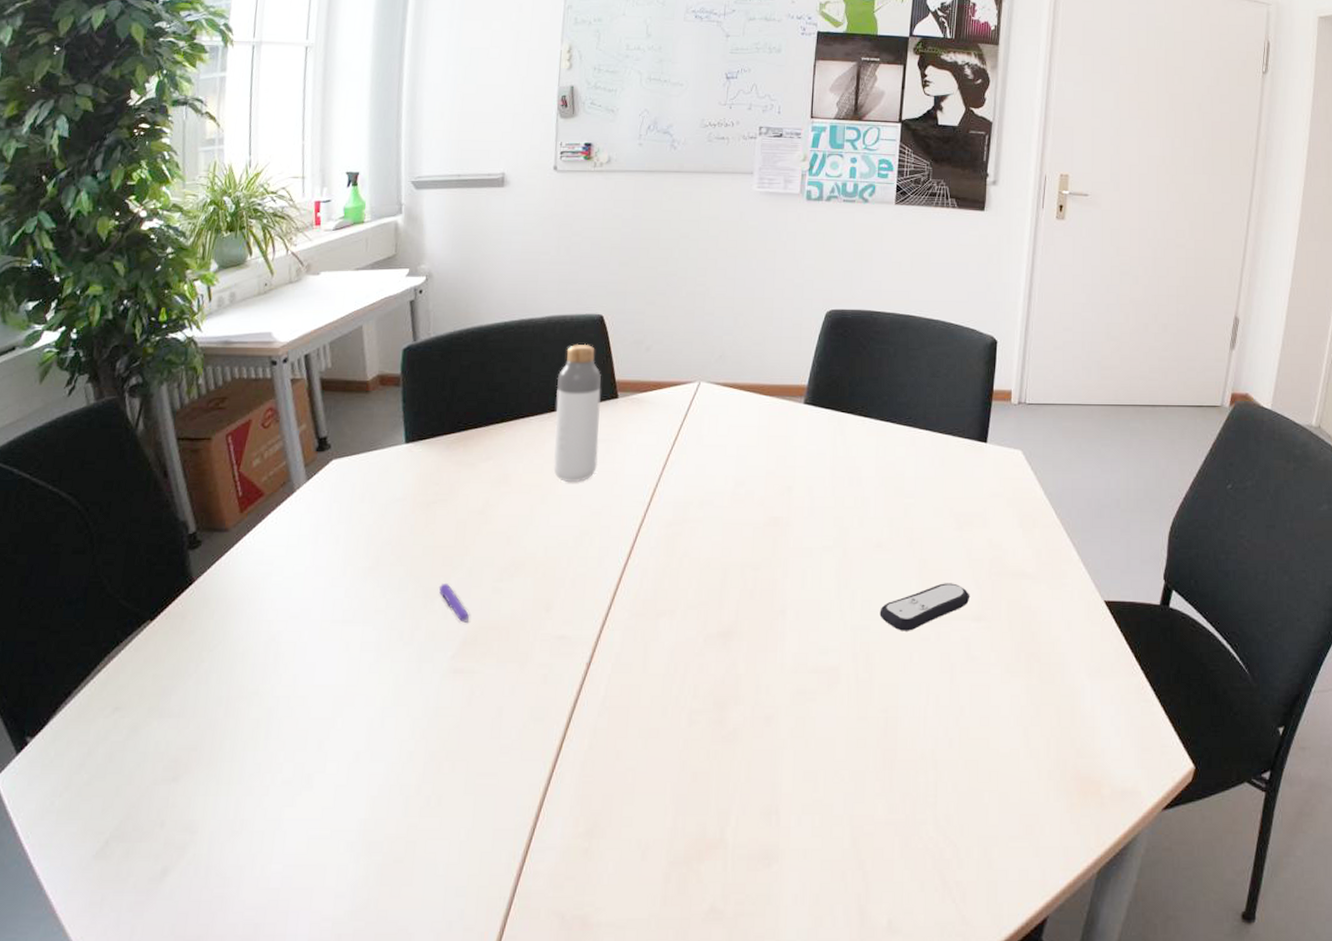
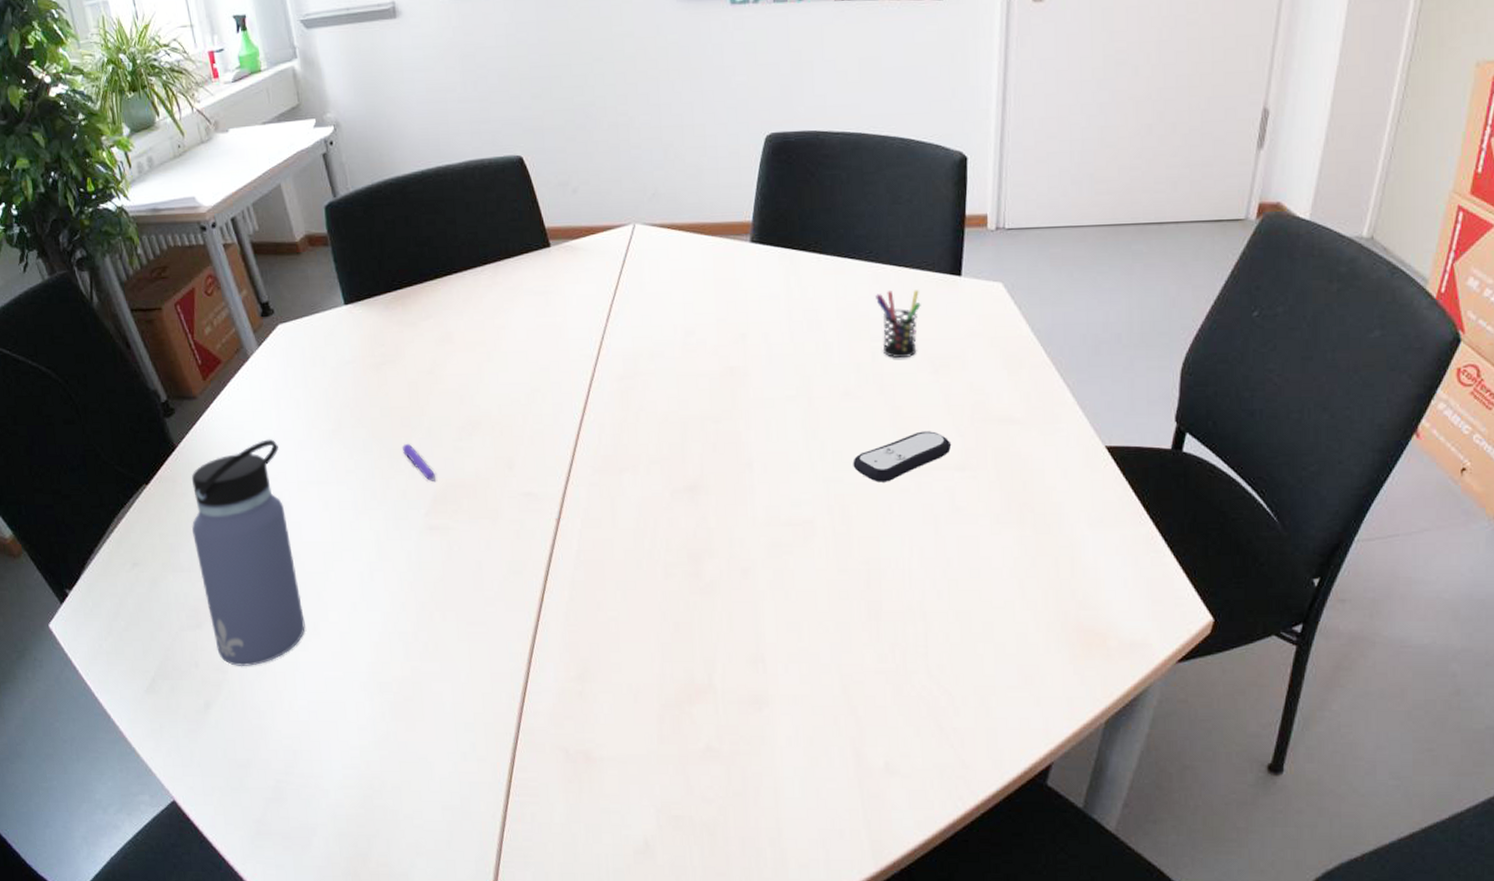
water bottle: none [190,575,307,826] -> present [191,439,305,667]
bottle: present [553,343,601,482] -> none [484,189,540,338]
pen holder: none [910,453,951,514] -> present [874,290,921,358]

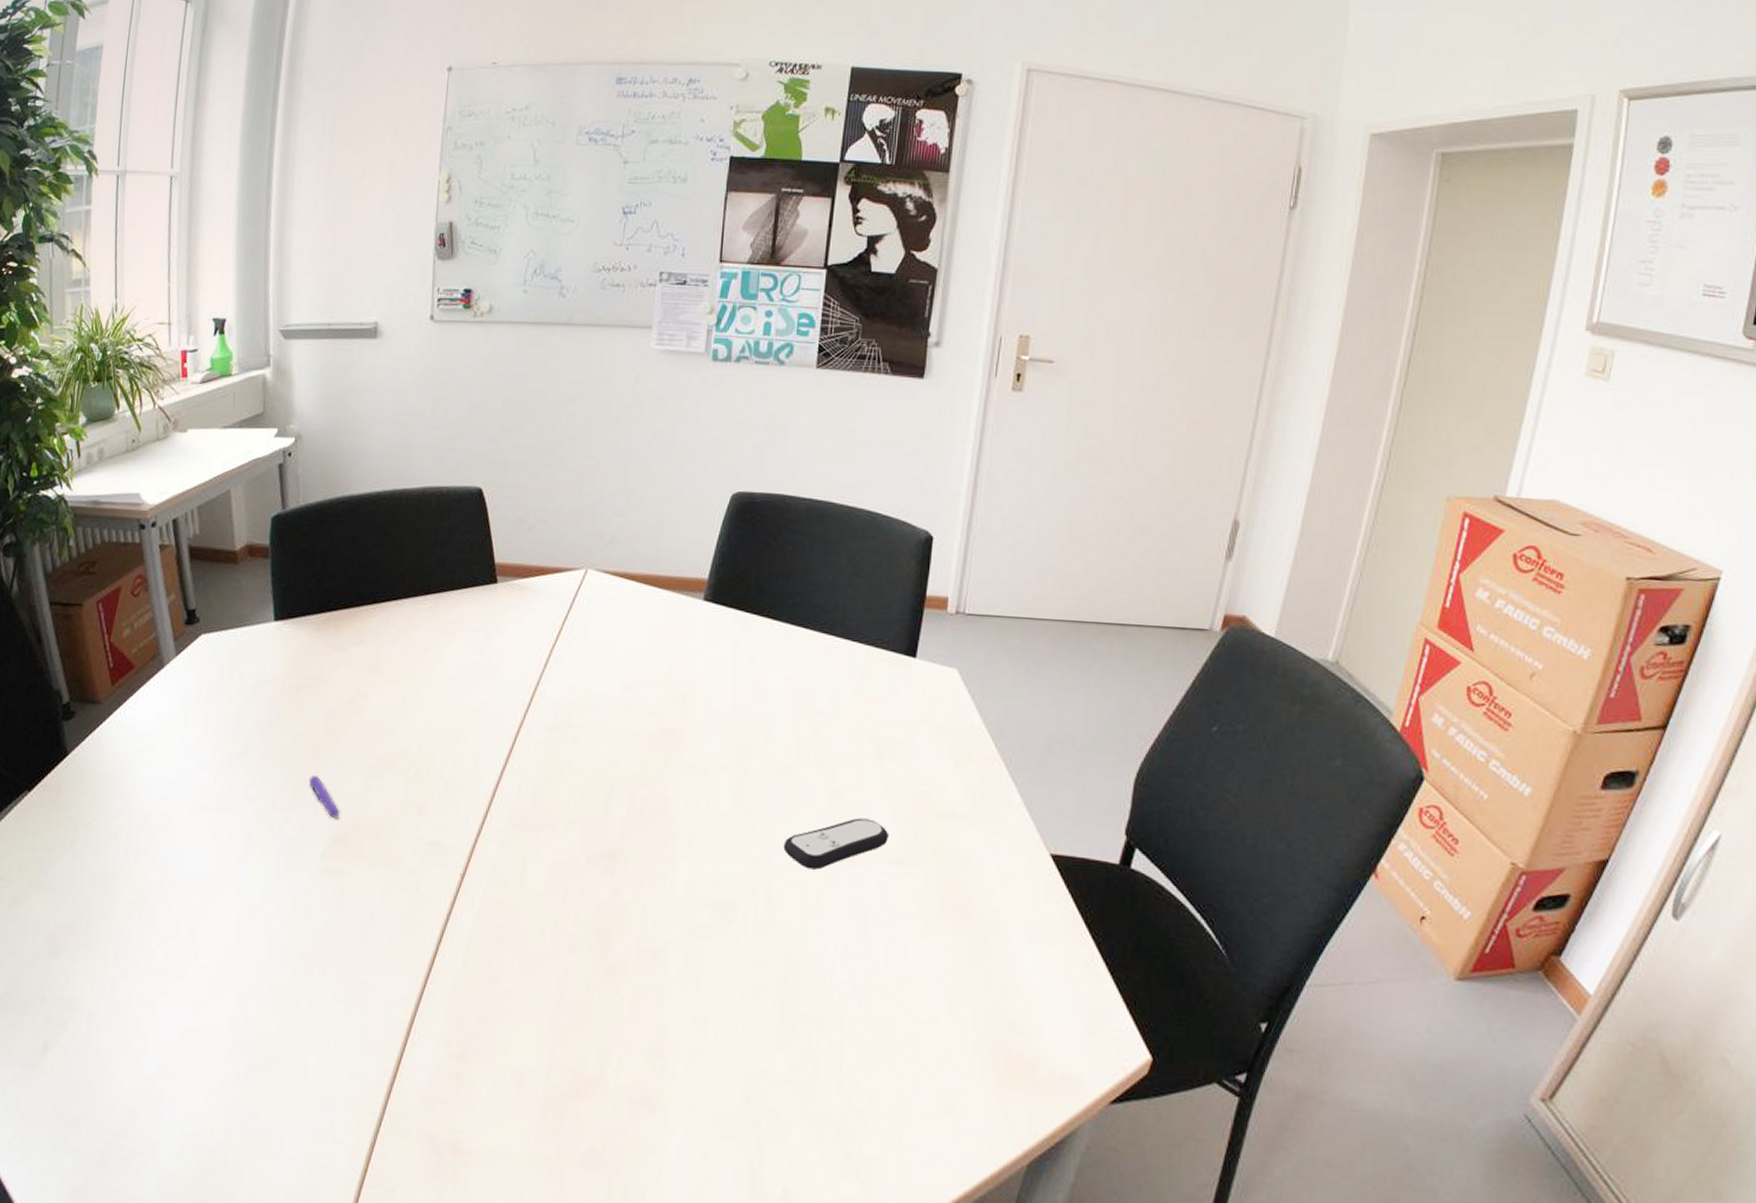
water bottle: present [191,439,305,667] -> none [67,755,178,1007]
pen holder: present [874,290,921,358] -> none [824,665,872,737]

